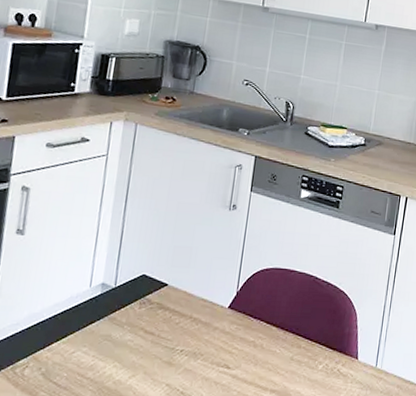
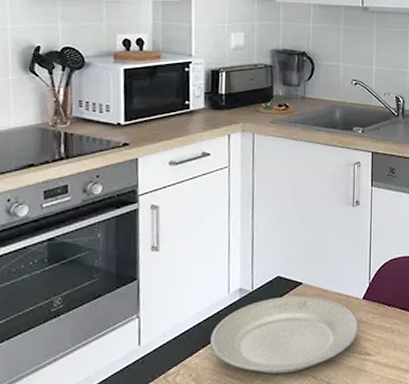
plate: none [64,296,222,378] -> present [210,295,359,374]

